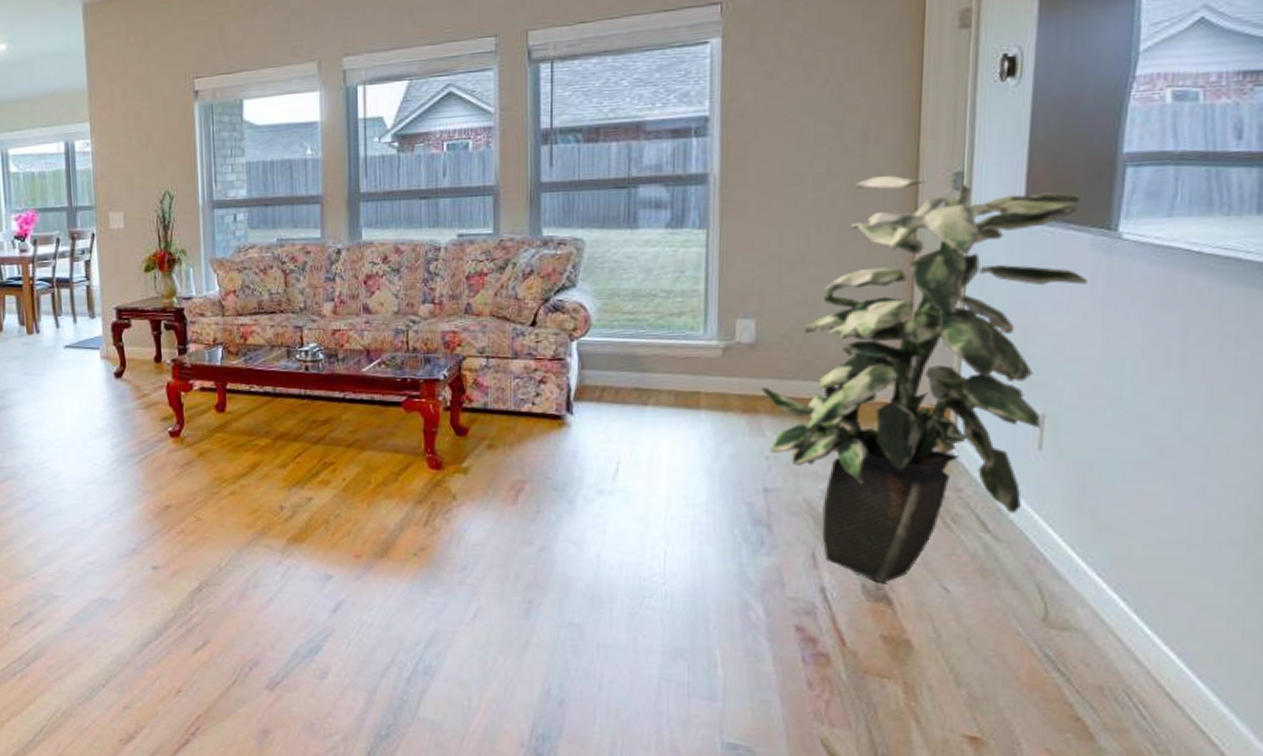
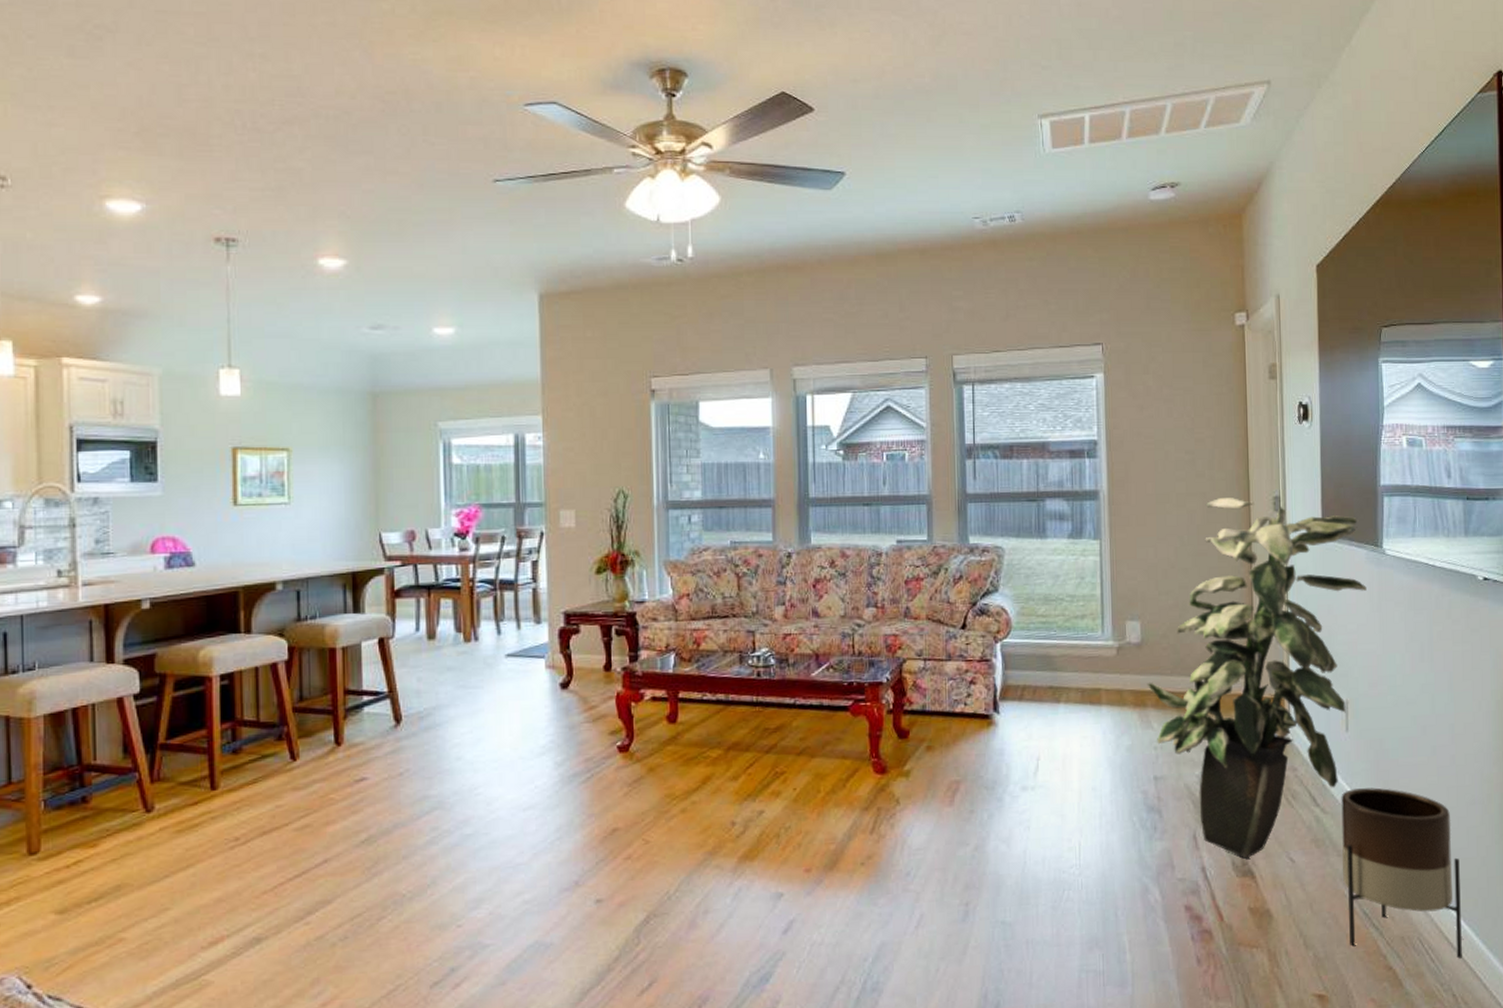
planter: none [1018,516,1200,719] -> present [1341,787,1462,959]

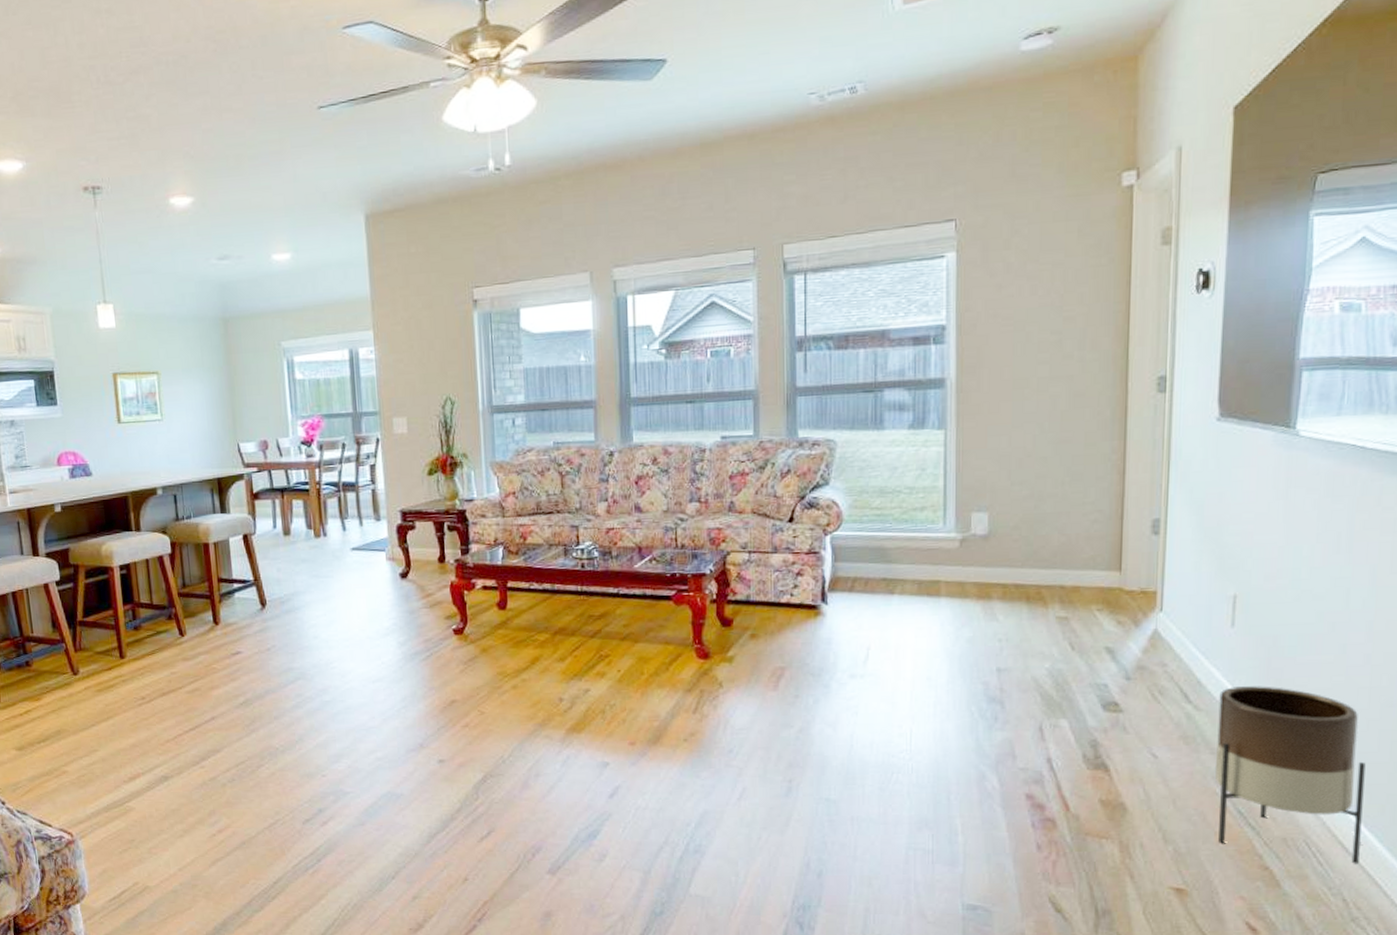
indoor plant: present [1147,498,1367,859] -> none [993,379,1271,752]

